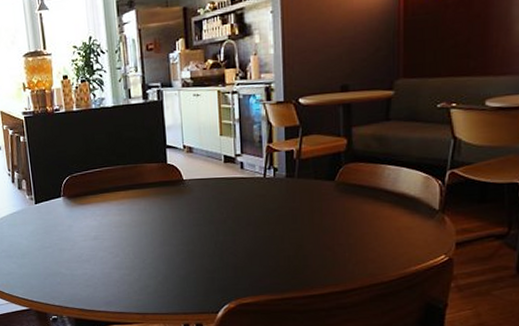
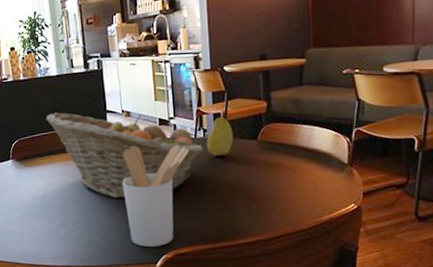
fruit basket: none [100,147,273,242] -> present [46,112,203,199]
utensil holder: none [182,184,258,296] -> present [123,144,190,247]
fruit: none [277,155,307,199] -> present [206,117,233,156]

